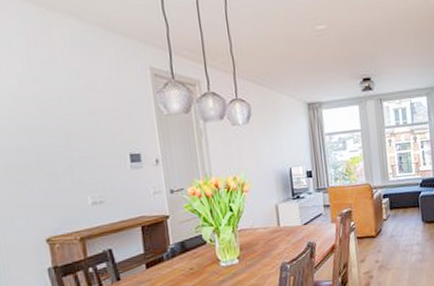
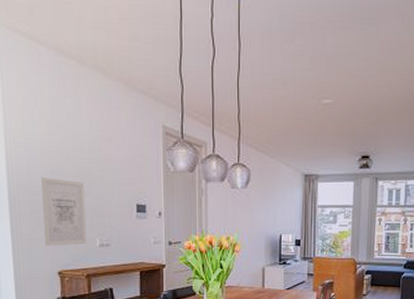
wall art: none [17,135,77,212] -> present [41,177,87,246]

